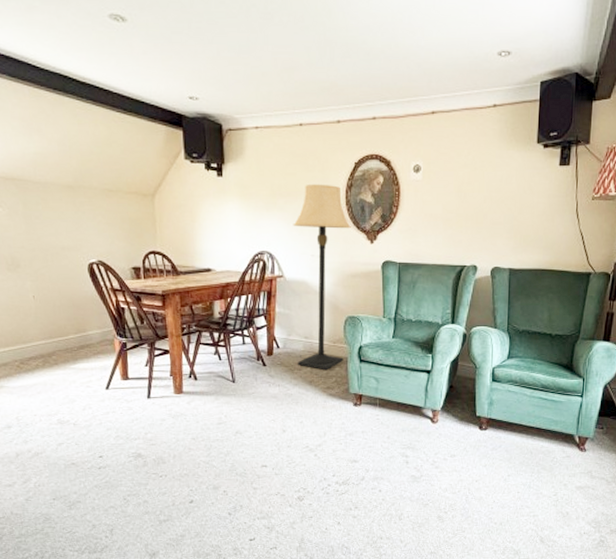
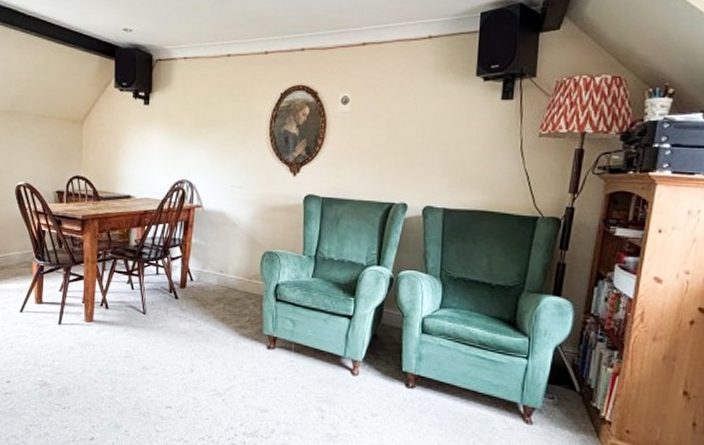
lamp: present [293,184,351,371] -> none [211,113,274,308]

